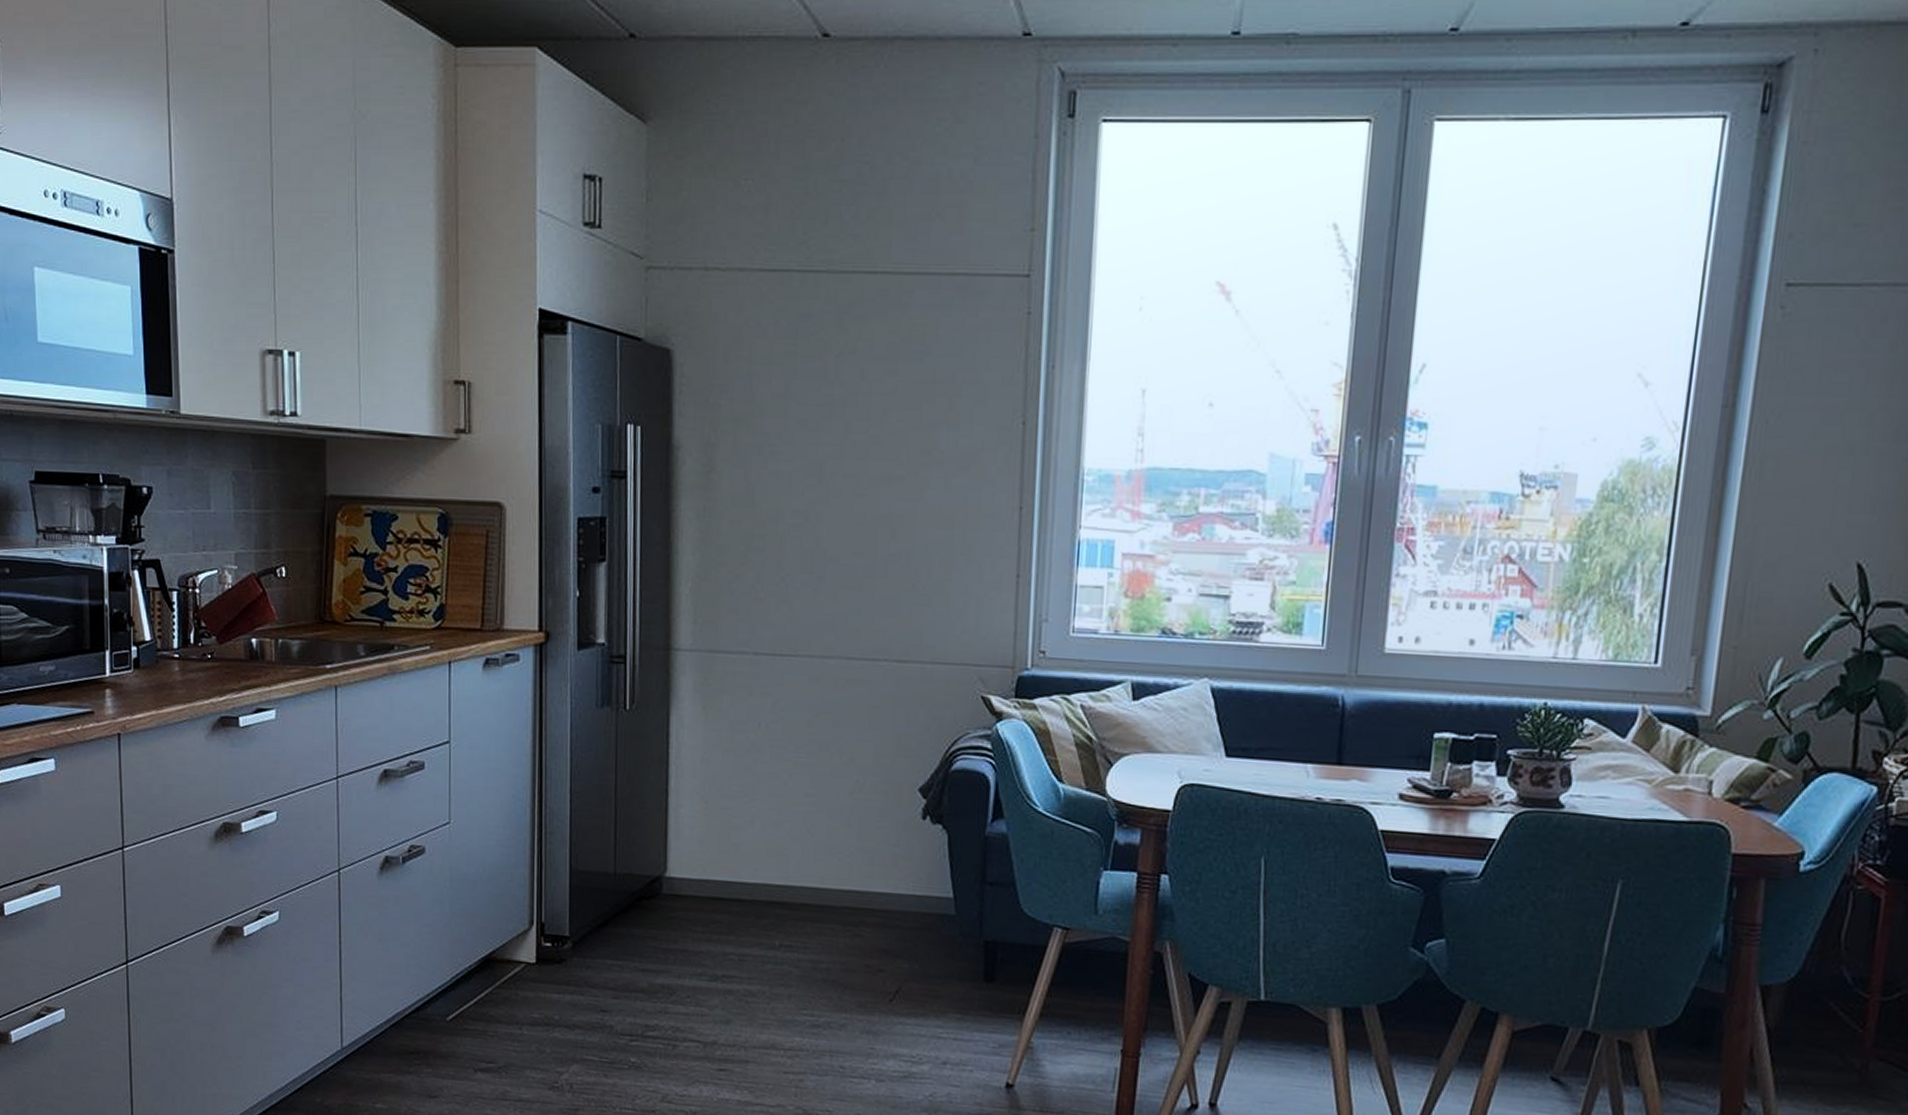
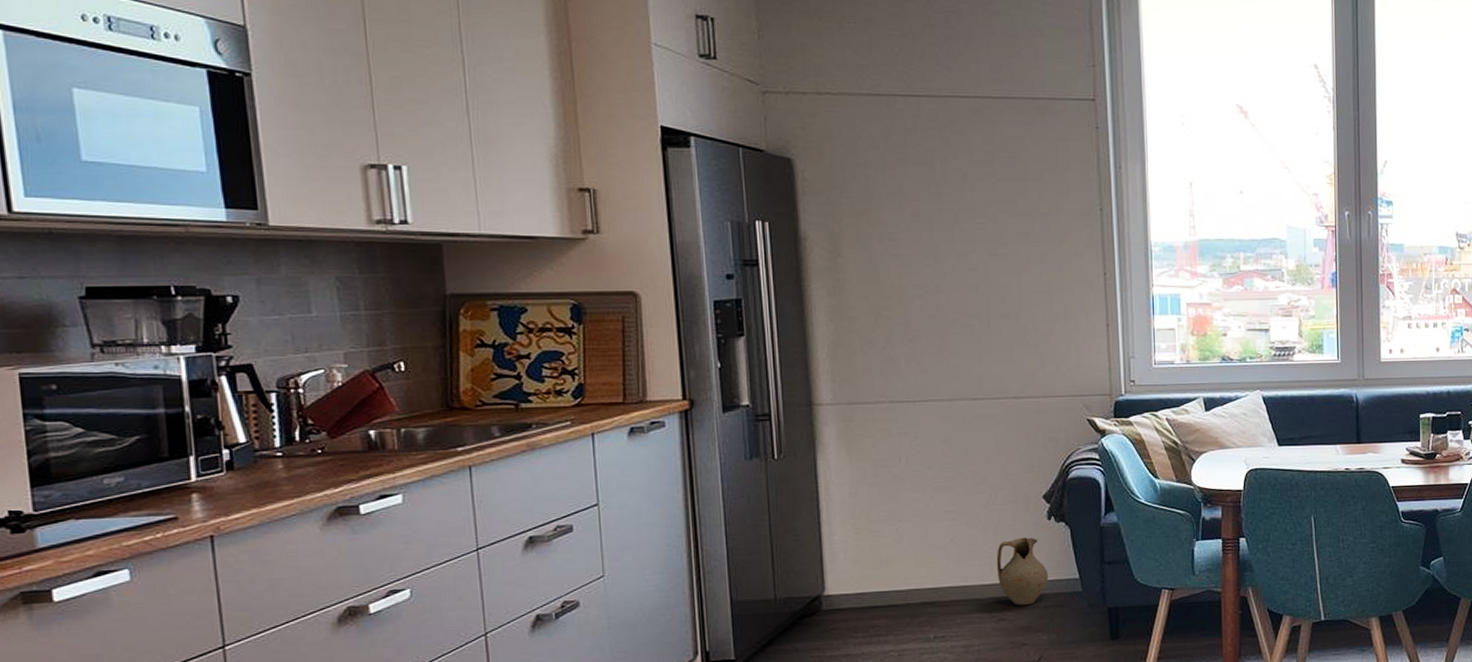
ceramic jug: none [857,837,917,923] -> present [996,537,1049,606]

